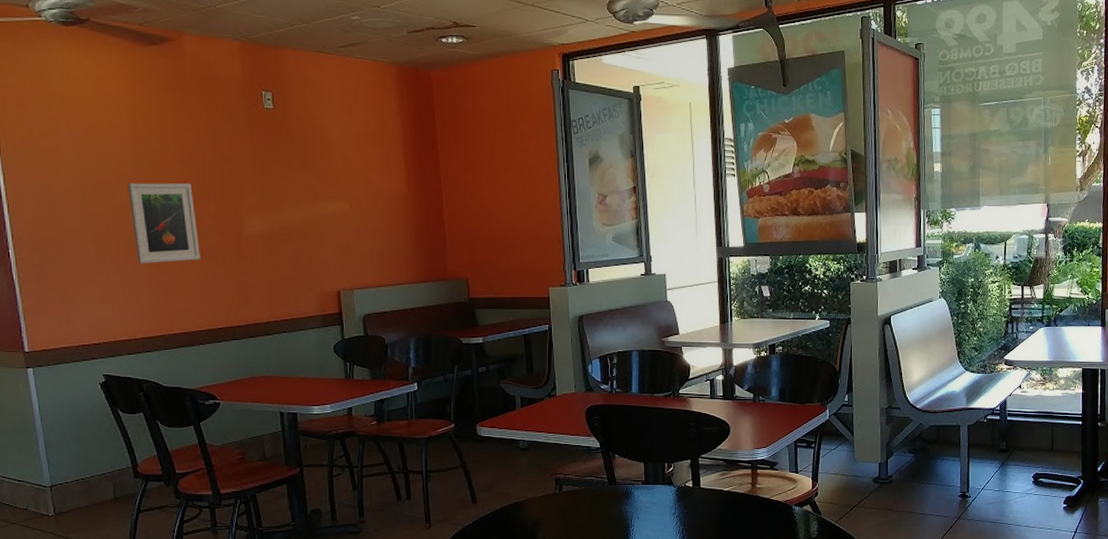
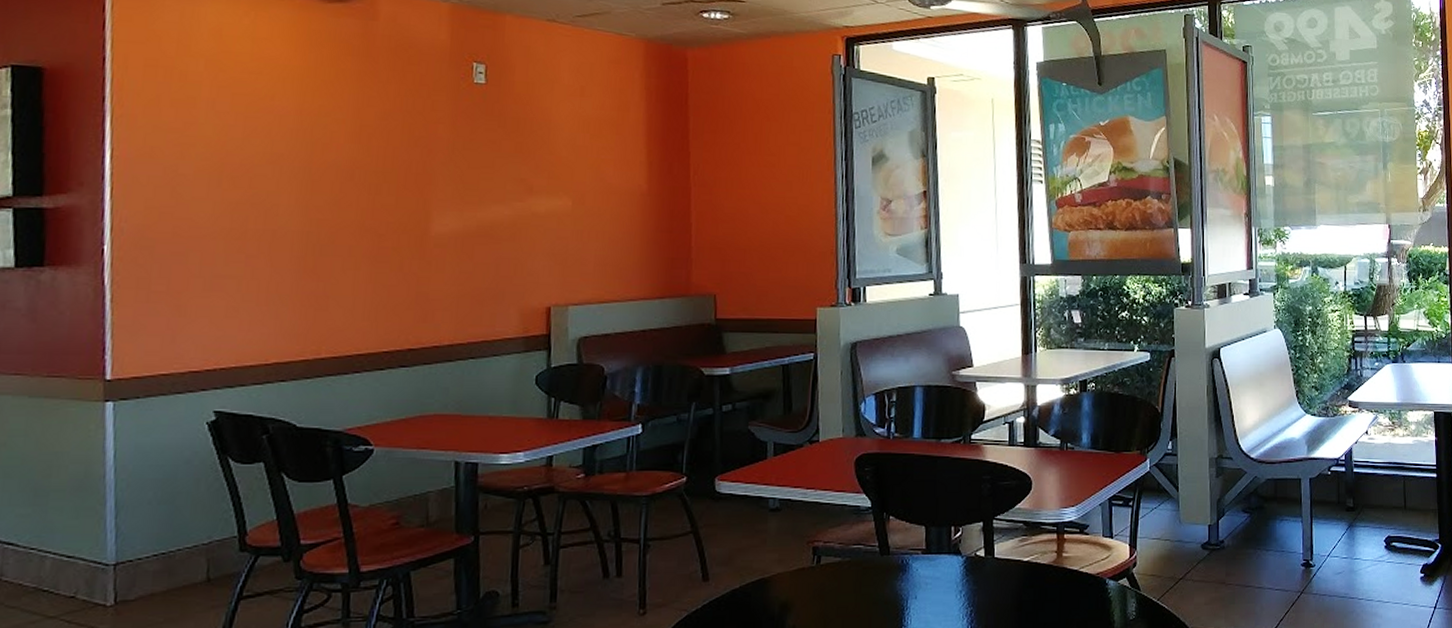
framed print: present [127,182,200,264] -> none [281,166,370,268]

